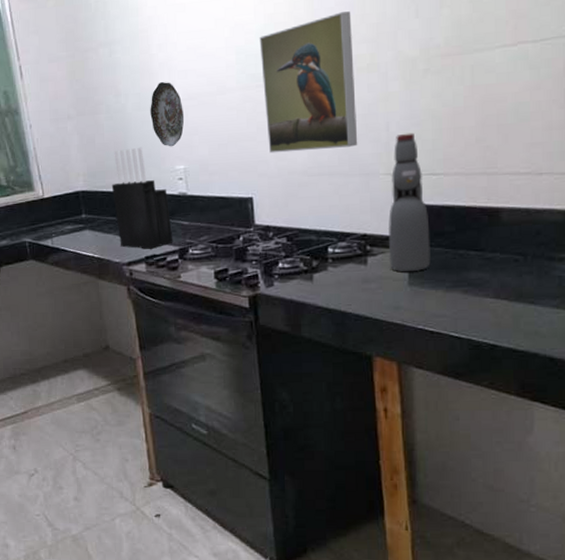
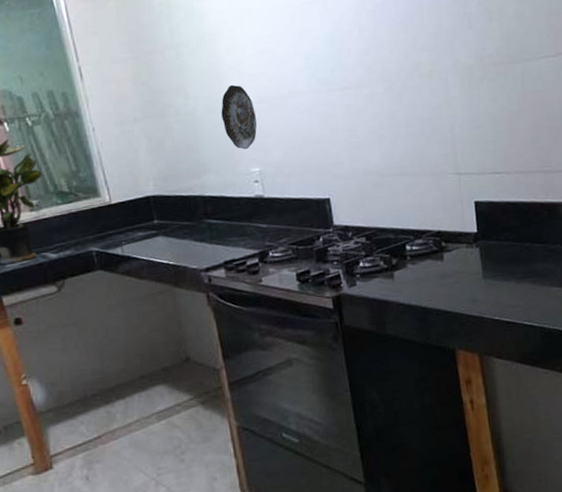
knife block: present [111,147,173,249] -> none [184,150,253,254]
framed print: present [259,11,358,154] -> none [326,22,427,155]
bottle: present [387,132,431,272] -> none [459,134,501,266]

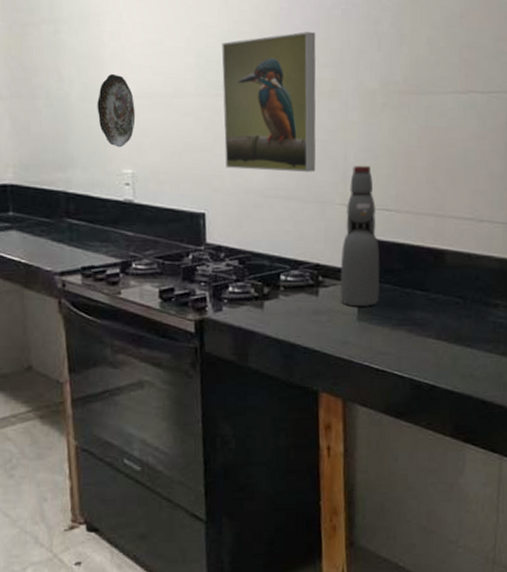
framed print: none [326,22,427,155] -> present [221,32,316,172]
bottle: none [459,134,501,266] -> present [339,165,380,307]

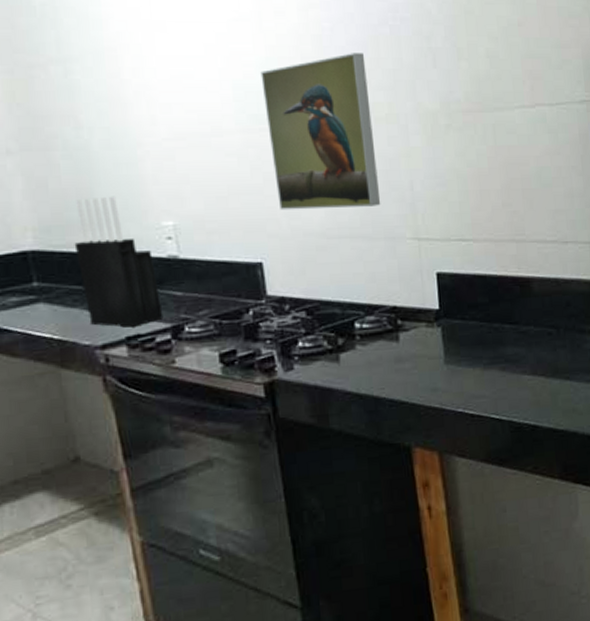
knife block: none [46,142,115,259] -> present [74,196,164,328]
decorative plate: present [97,73,136,148] -> none [124,114,171,198]
bottle: present [339,165,380,307] -> none [419,193,466,349]

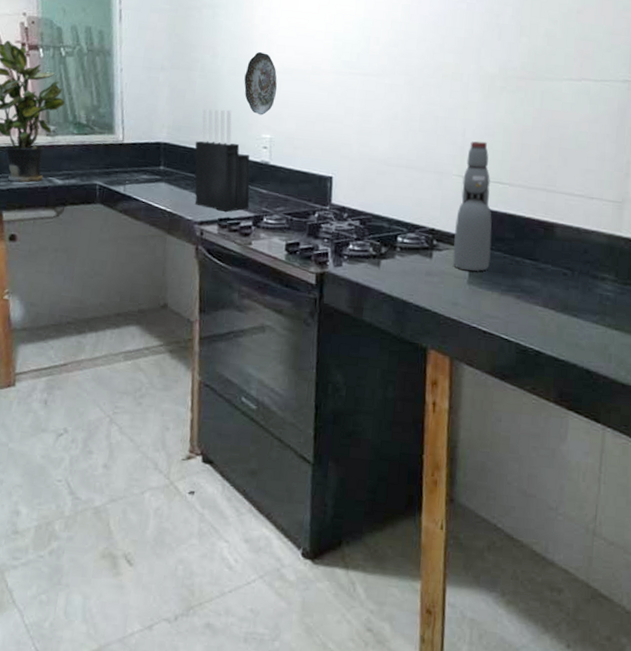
decorative plate: none [124,114,171,198] -> present [244,51,277,116]
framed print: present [260,53,381,211] -> none [353,21,443,145]
bottle: none [419,193,466,349] -> present [452,141,492,272]

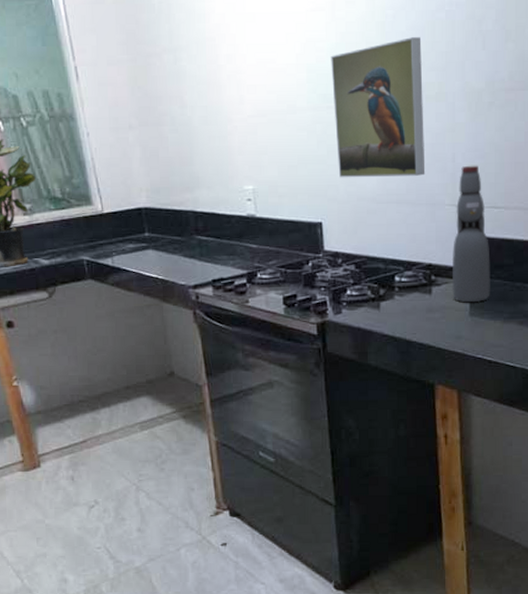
knife block: present [195,108,250,212] -> none [176,164,241,272]
decorative plate: present [244,51,277,116] -> none [218,95,254,166]
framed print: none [353,21,443,145] -> present [331,37,426,178]

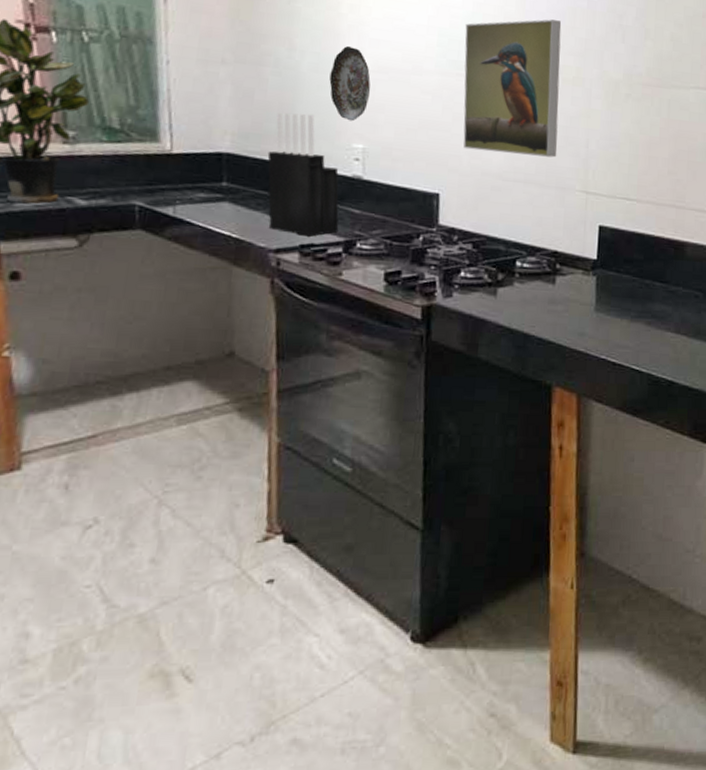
knife block: none [176,164,241,272] -> present [267,112,339,237]
decorative plate: none [218,95,254,166] -> present [329,45,371,122]
bottle: present [451,165,490,303] -> none [577,153,620,297]

